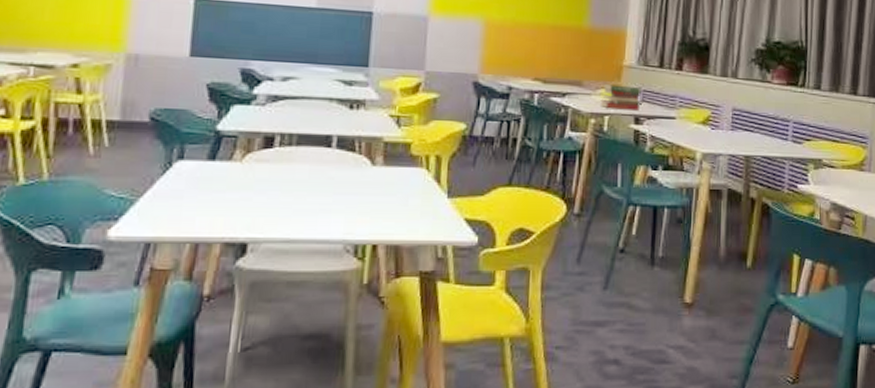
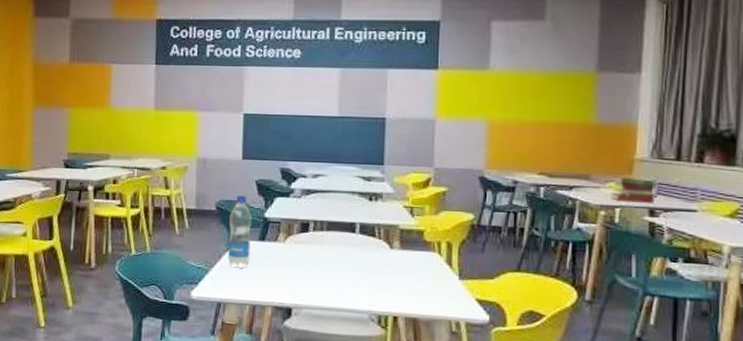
bottle: none [163,102,199,196] -> present [228,195,252,268]

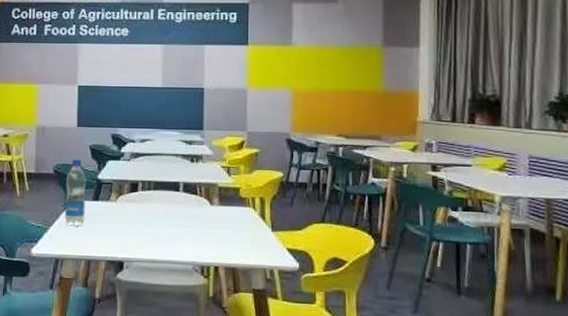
books: present [610,176,656,205] -> none [398,136,437,161]

